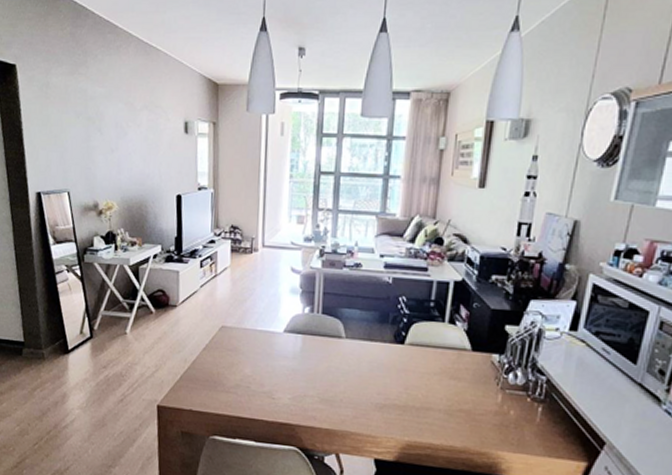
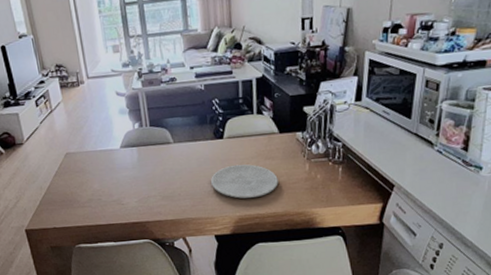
plate: none [381,378,462,423] -> present [211,164,278,199]

